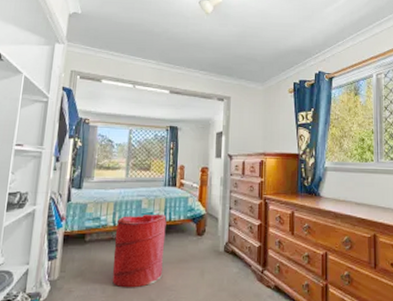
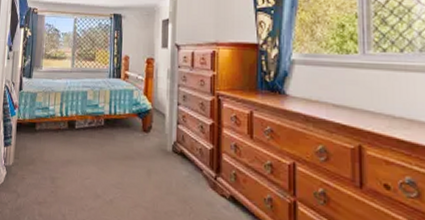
laundry hamper: present [112,214,167,288] -> none [61,106,112,182]

